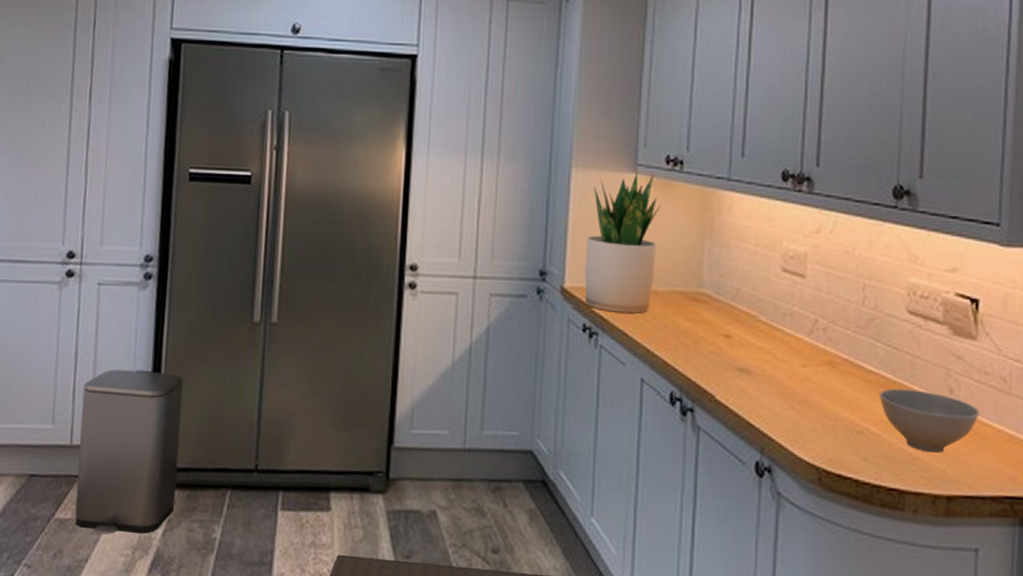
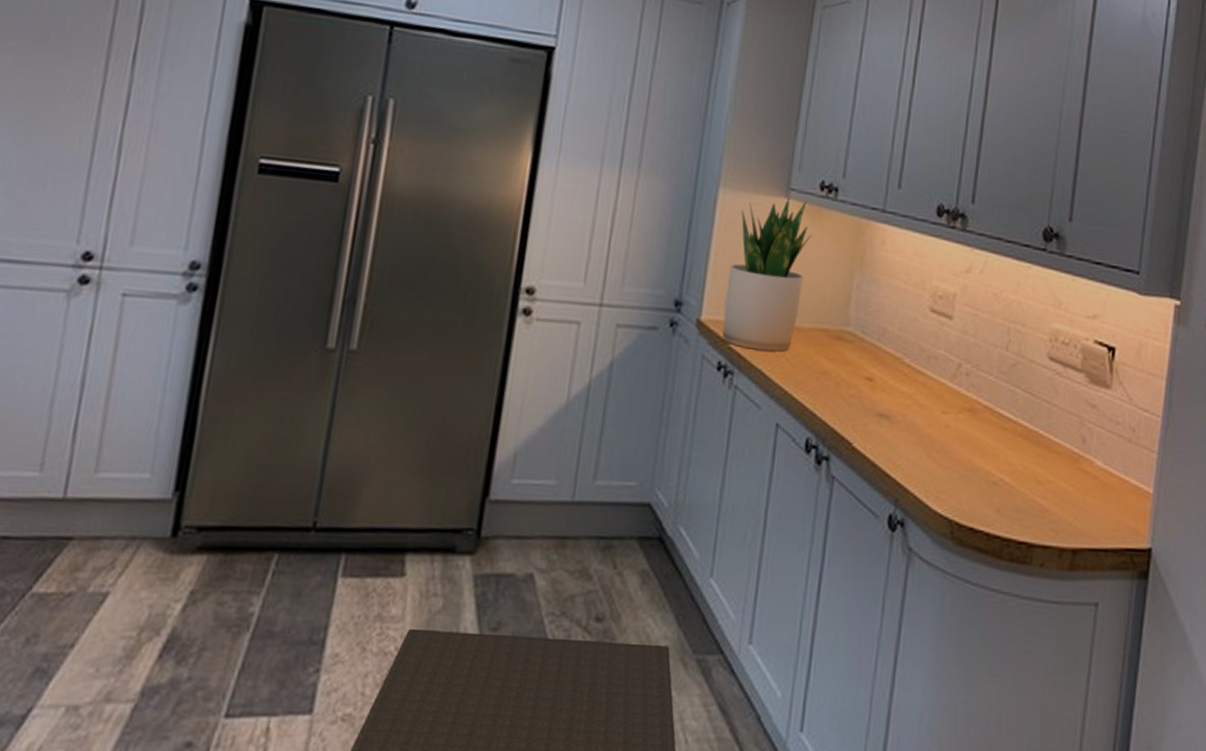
pedal bin: present [75,369,183,535] -> none [60,402,228,612]
bowl: present [879,388,981,453] -> none [1016,437,1110,505]

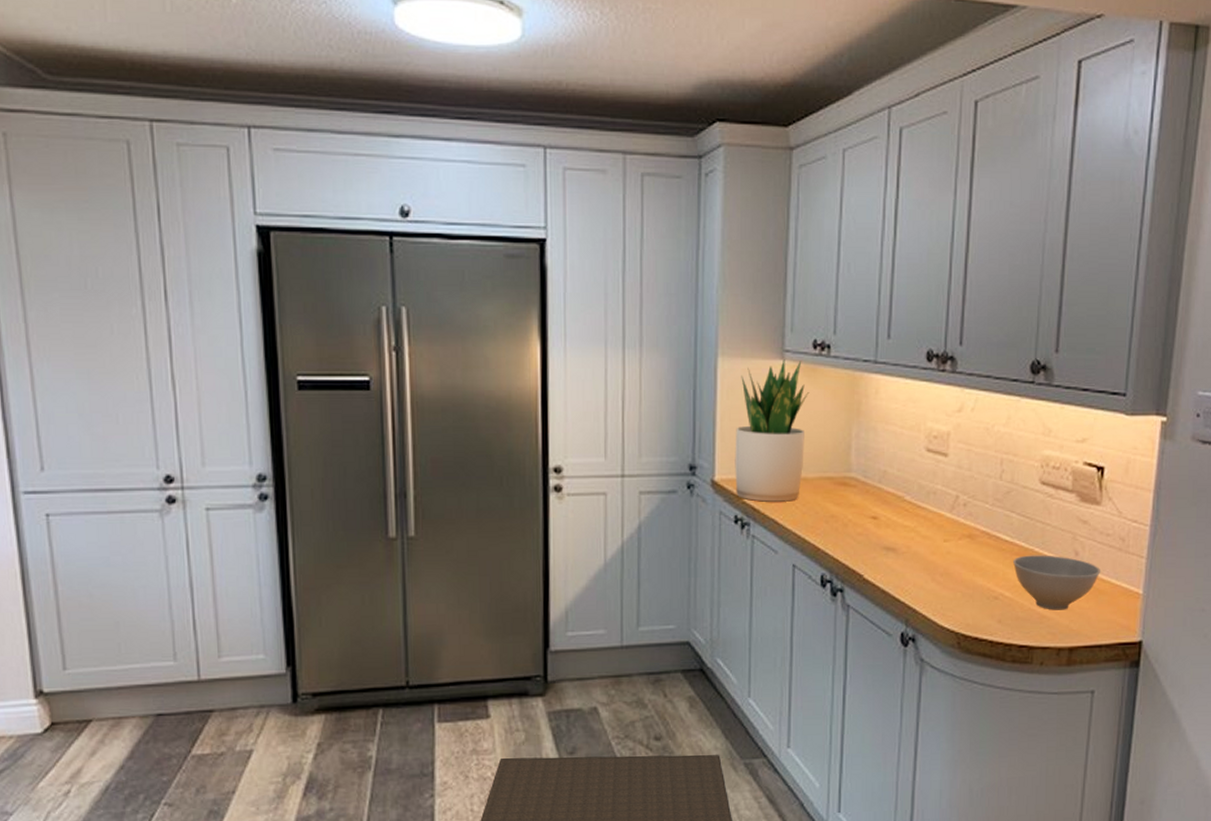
bowl: none [1016,437,1110,505] -> present [1013,555,1101,610]

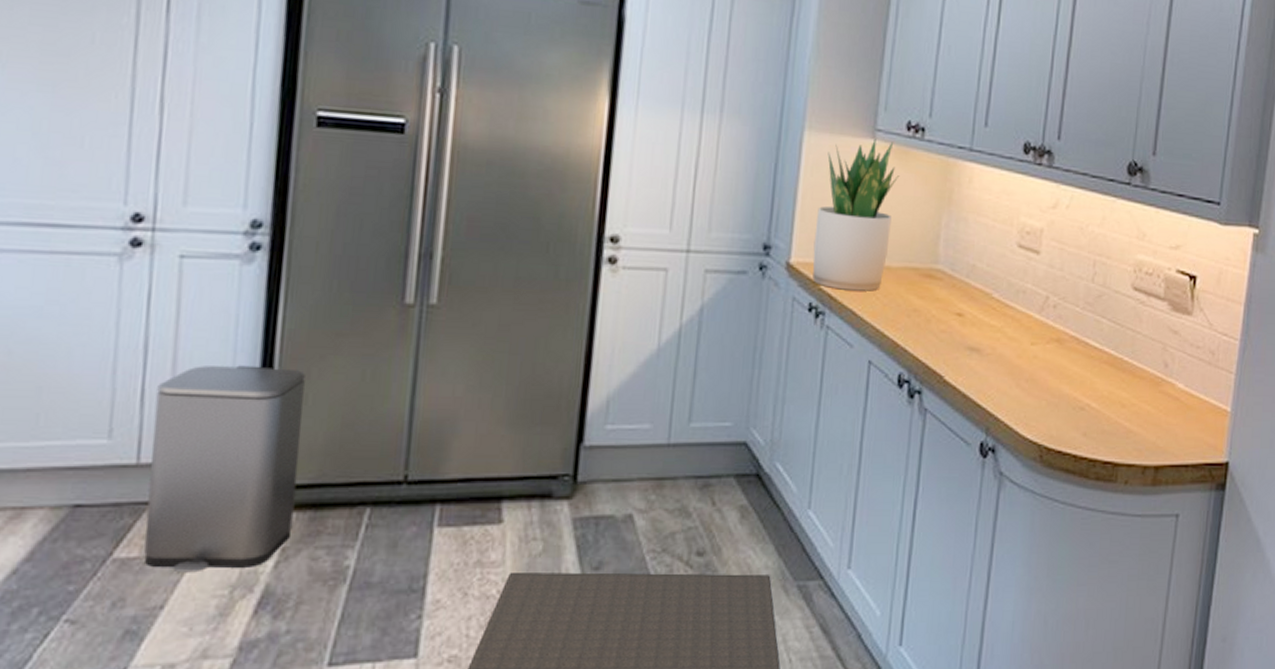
pedal bin: none [204,596,324,765] -> present [144,365,305,573]
bowl: present [1013,555,1101,610] -> none [1101,364,1190,425]

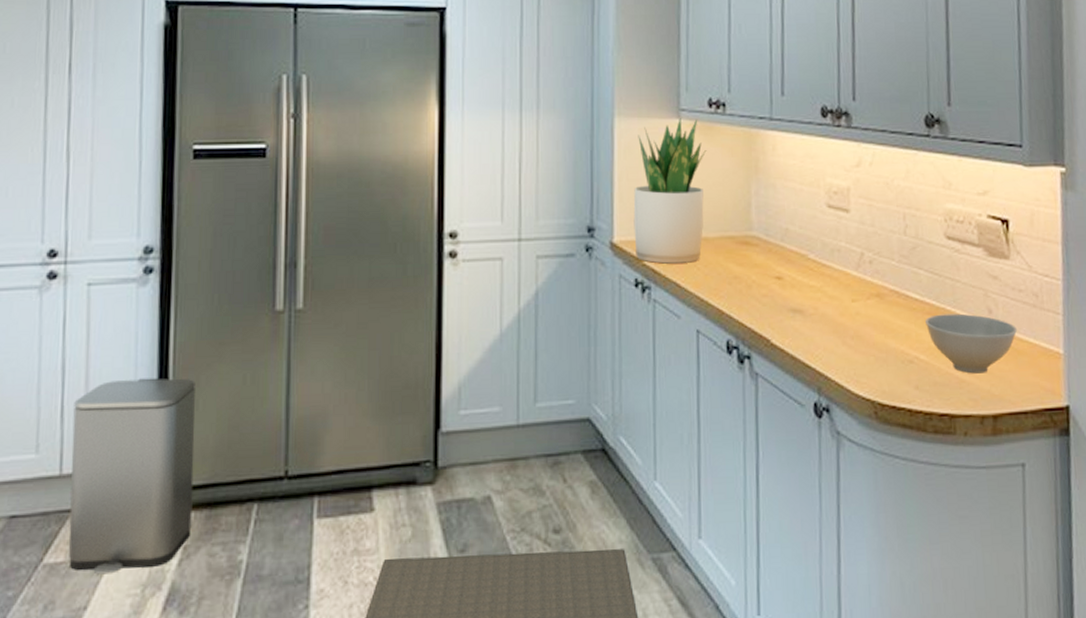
bowl: none [1101,364,1190,425] -> present [925,313,1018,374]

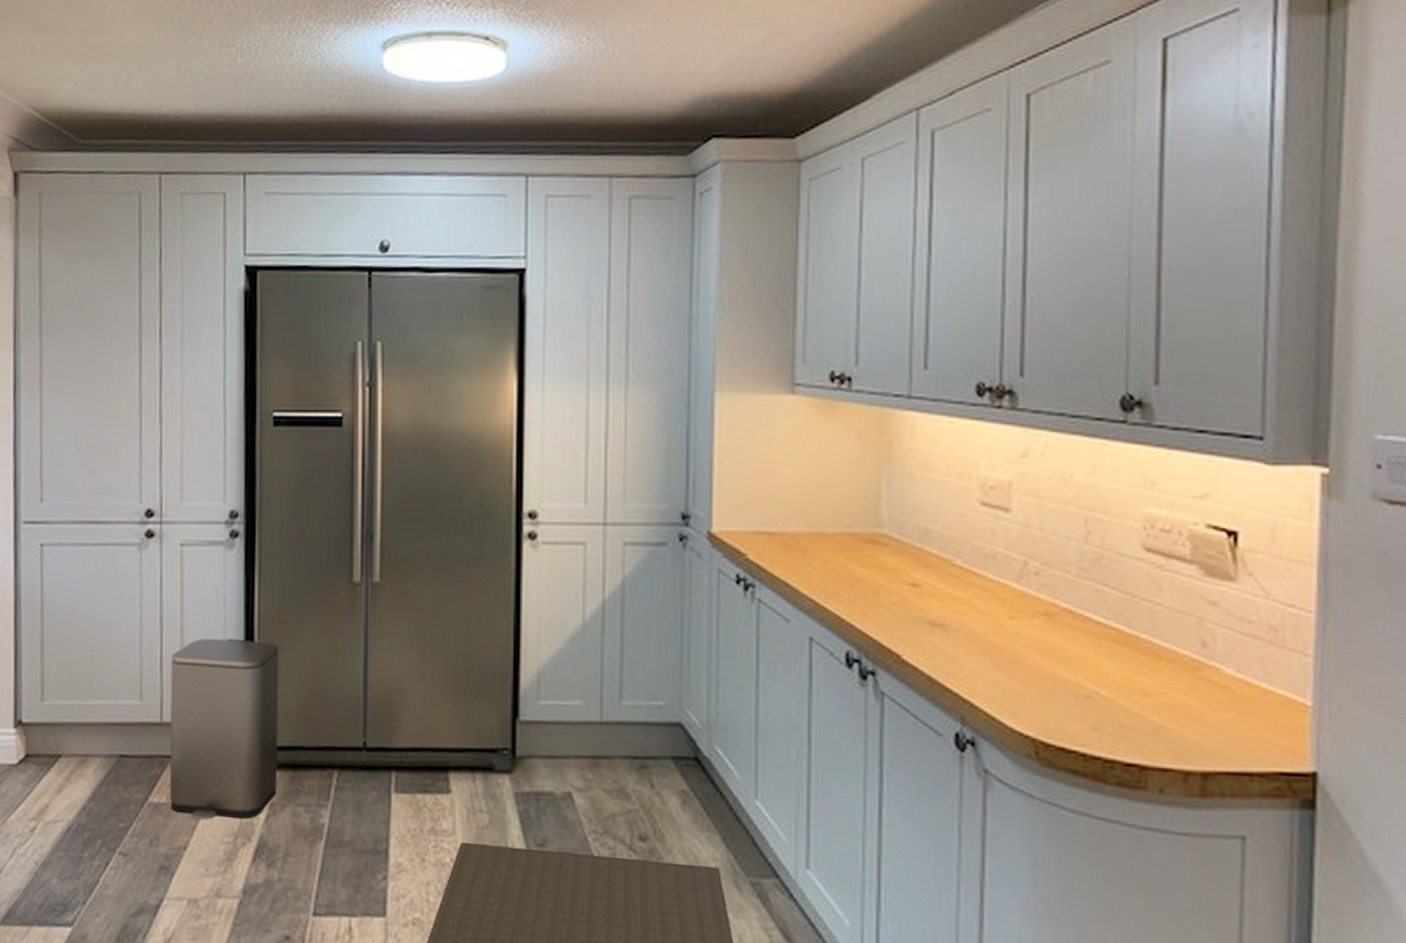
planter: present [633,118,706,264] -> none [736,394,825,561]
bowl: present [925,313,1018,374] -> none [1110,643,1244,720]

